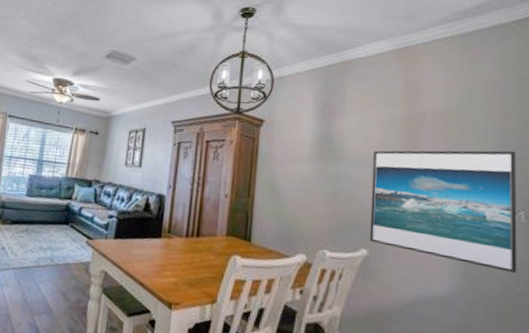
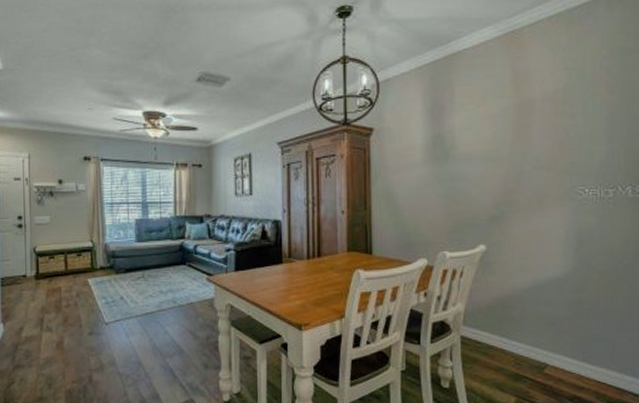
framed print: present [369,150,518,273] -> none [486,127,625,246]

